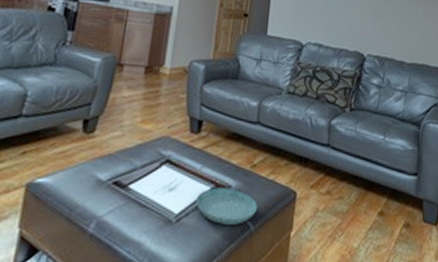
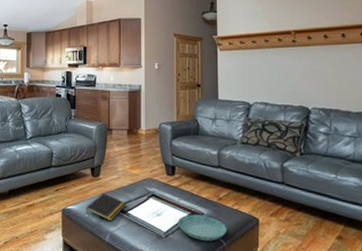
notepad: none [63,159,128,201] -> present [85,194,126,221]

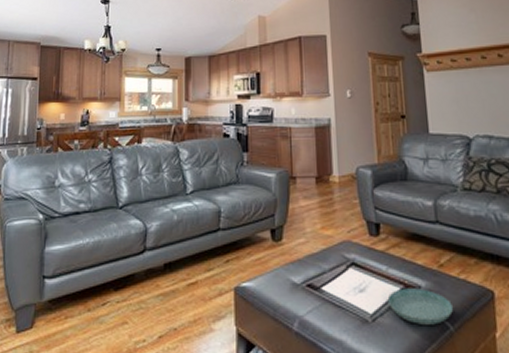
notepad: present [85,194,126,221] -> none [265,264,319,302]

